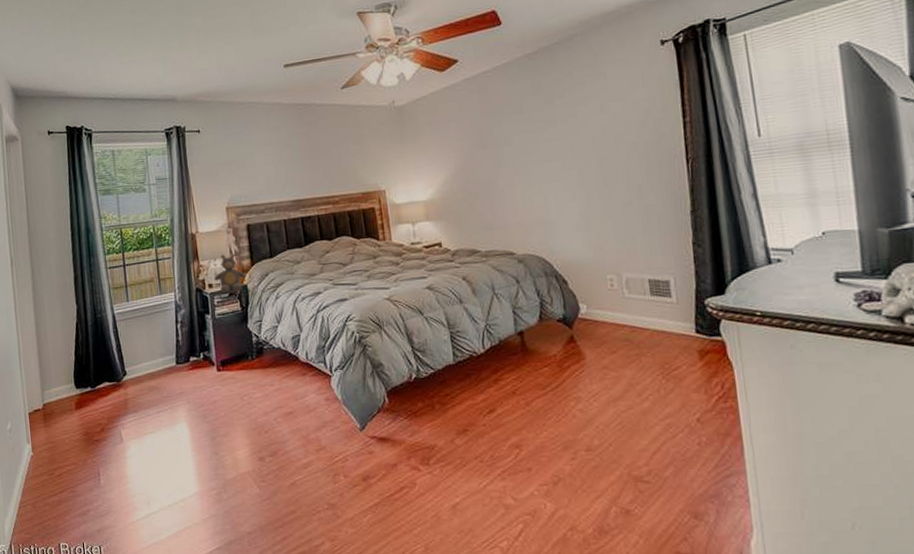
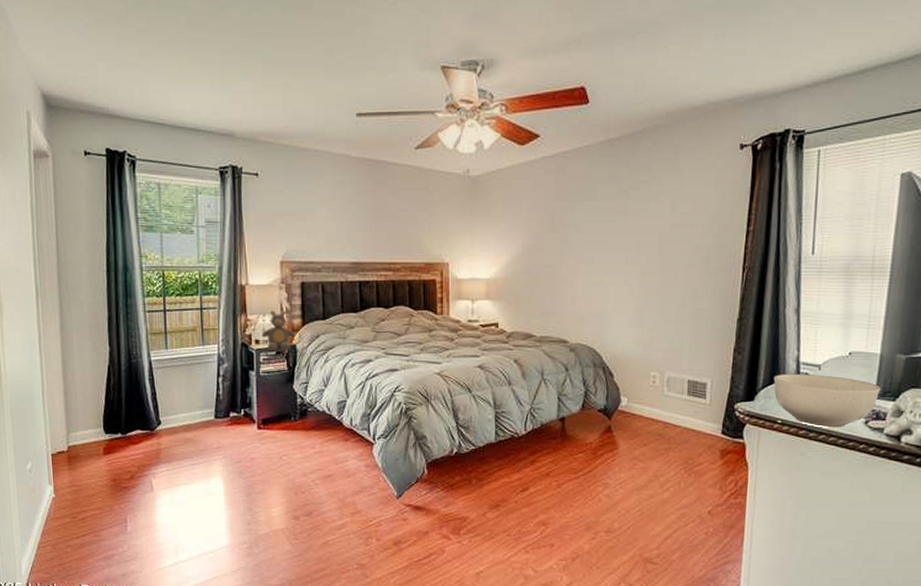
bowl: none [742,259,868,315] -> present [773,373,881,428]

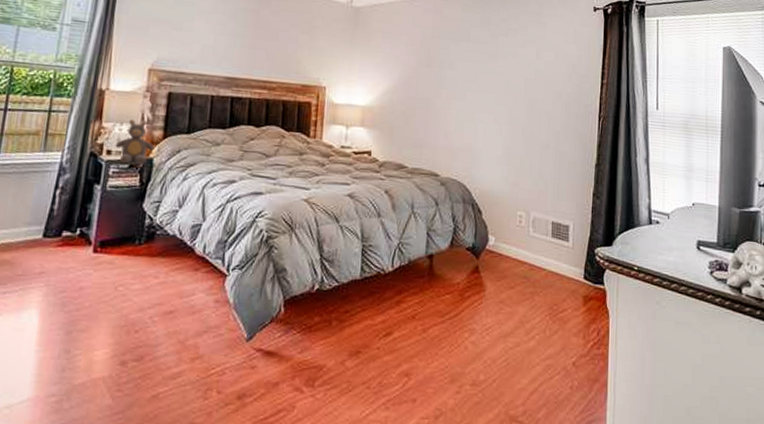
bowl: present [773,373,881,428] -> none [629,220,721,278]

